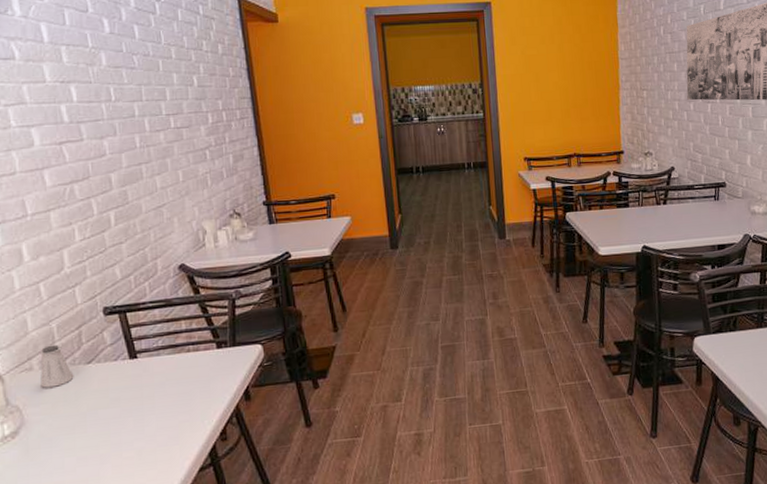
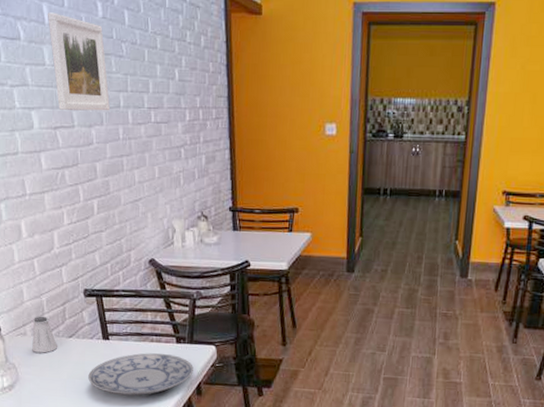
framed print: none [47,31,124,125] -> present [48,12,111,111]
plate: none [114,362,239,418] -> present [88,353,193,396]

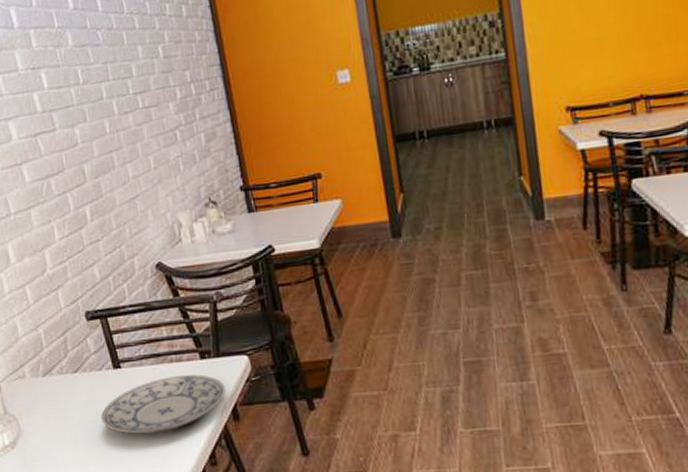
saltshaker: present [32,316,58,353] -> none [30,351,63,397]
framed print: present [48,12,111,111] -> none [16,14,93,115]

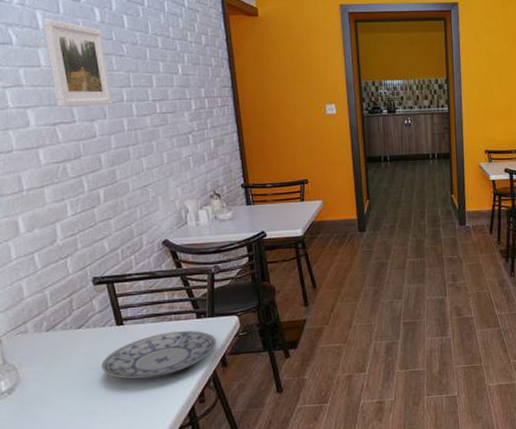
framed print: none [16,14,93,115] -> present [42,19,114,107]

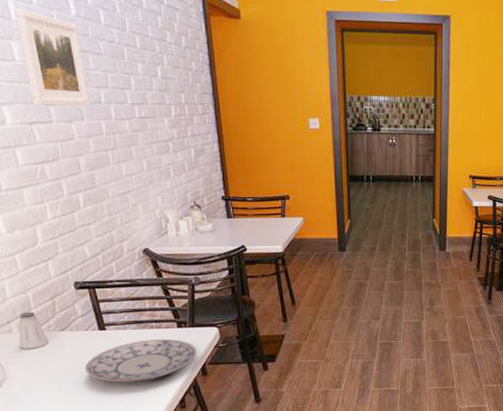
saltshaker: none [34,310,65,350] -> present [18,311,49,349]

